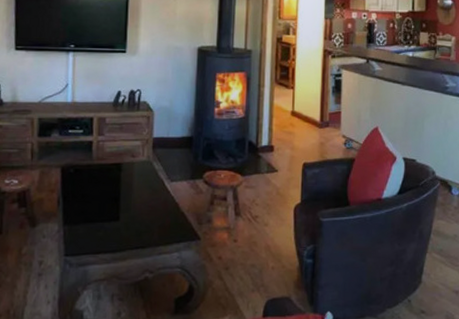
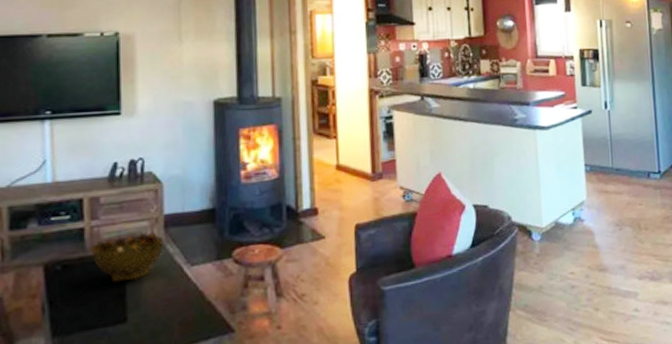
decorative bowl: none [97,150,152,188] -> present [92,232,165,283]

